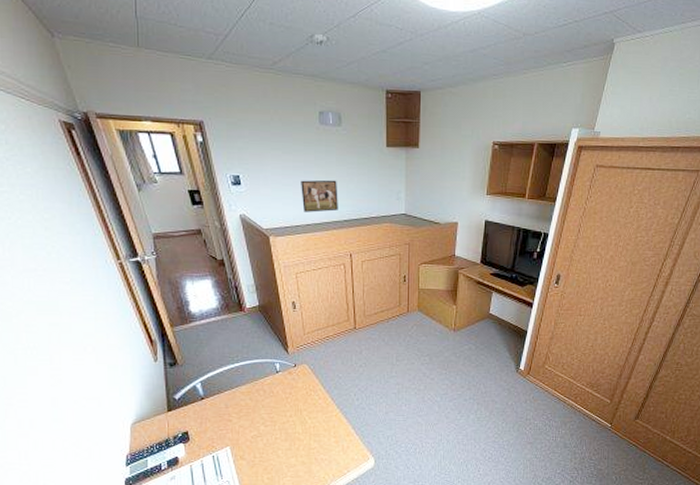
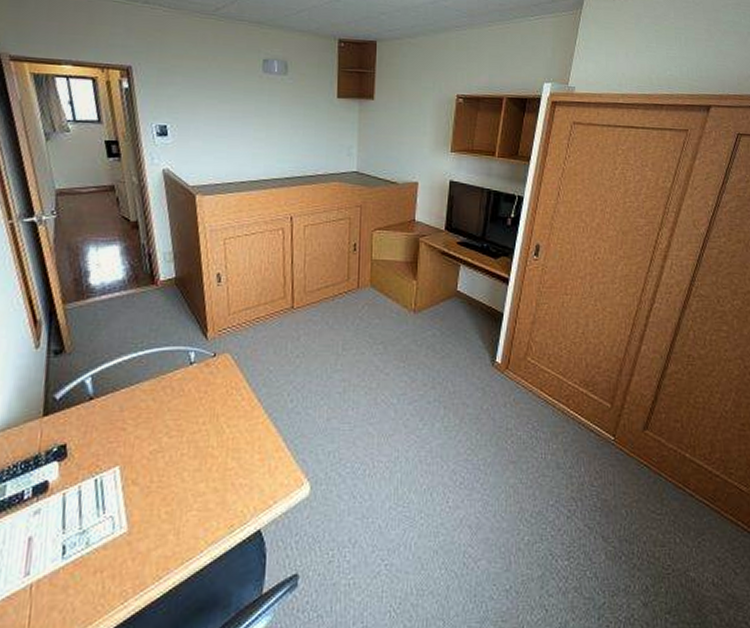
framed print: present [301,180,338,212] -> none [237,132,280,168]

